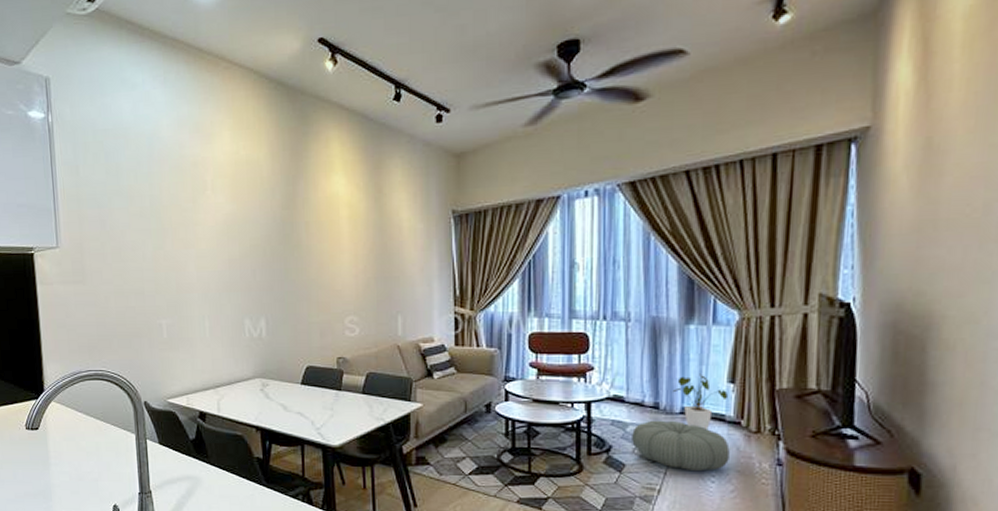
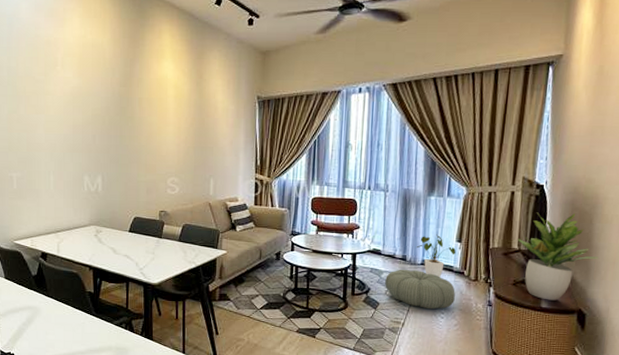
potted plant: none [816,339,937,458] -> present [518,212,598,302]

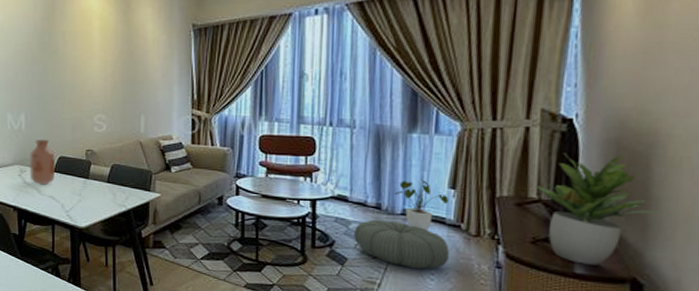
vase: none [105,201,130,245] -> present [29,140,55,185]

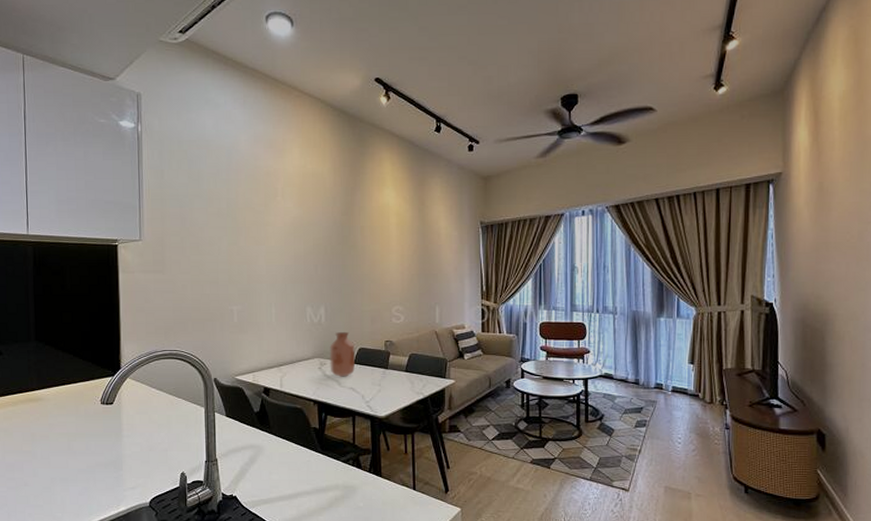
pouf: present [354,219,449,270] -> none [619,393,691,435]
house plant: present [395,178,448,230] -> none [649,356,689,400]
potted plant: present [537,153,661,267] -> none [751,331,833,422]

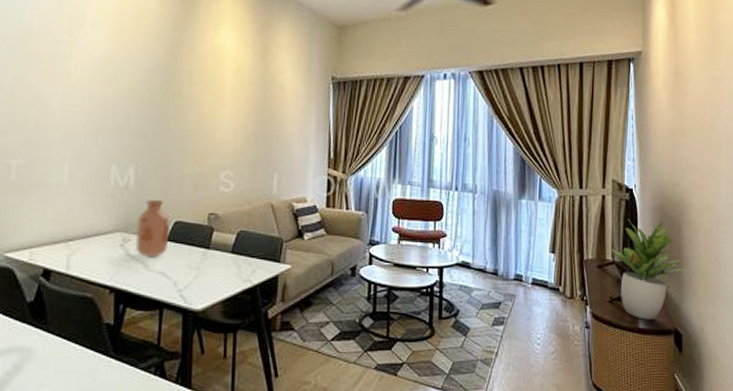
potted plant: none [751,331,833,422] -> present [612,219,689,321]

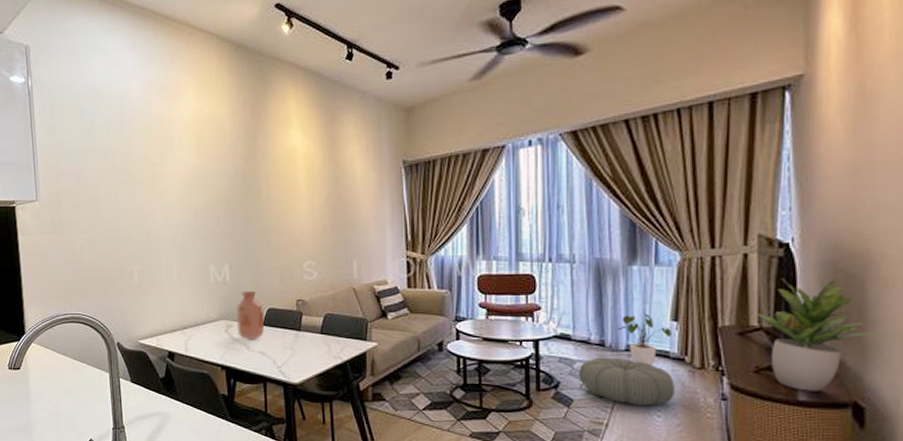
pouf: none [475,285,551,335] -> present [579,357,675,407]
house plant: none [509,243,549,295] -> present [618,312,671,365]

